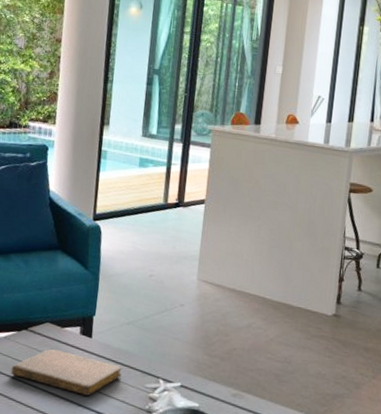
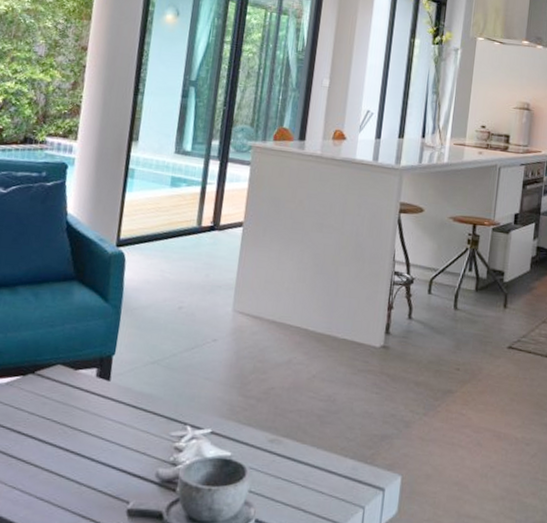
notebook: present [11,349,122,397] -> none [12,395,144,449]

